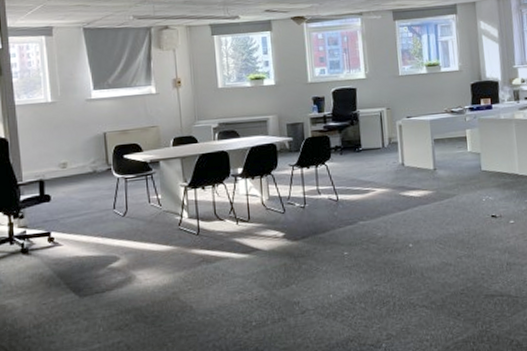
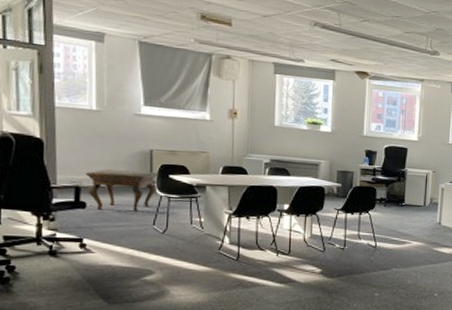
side table: none [47,155,113,201] -> present [85,169,157,212]

